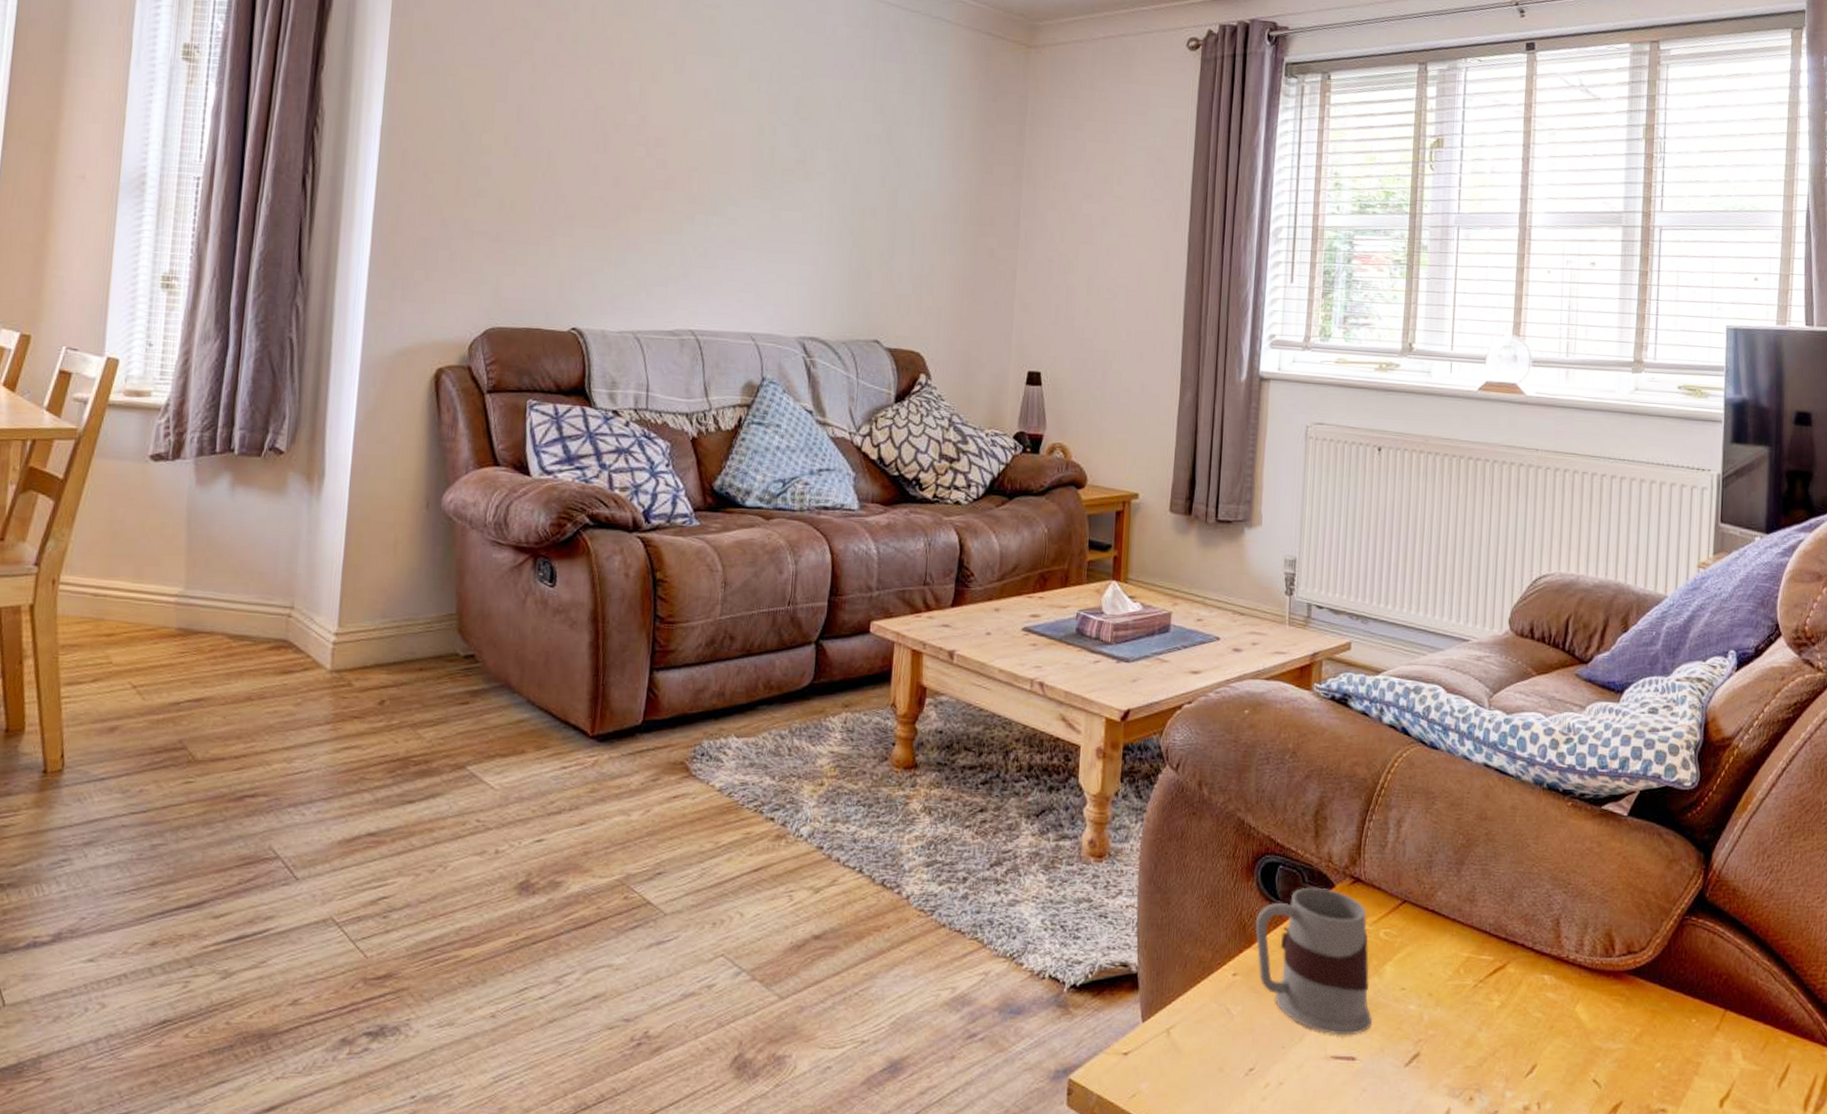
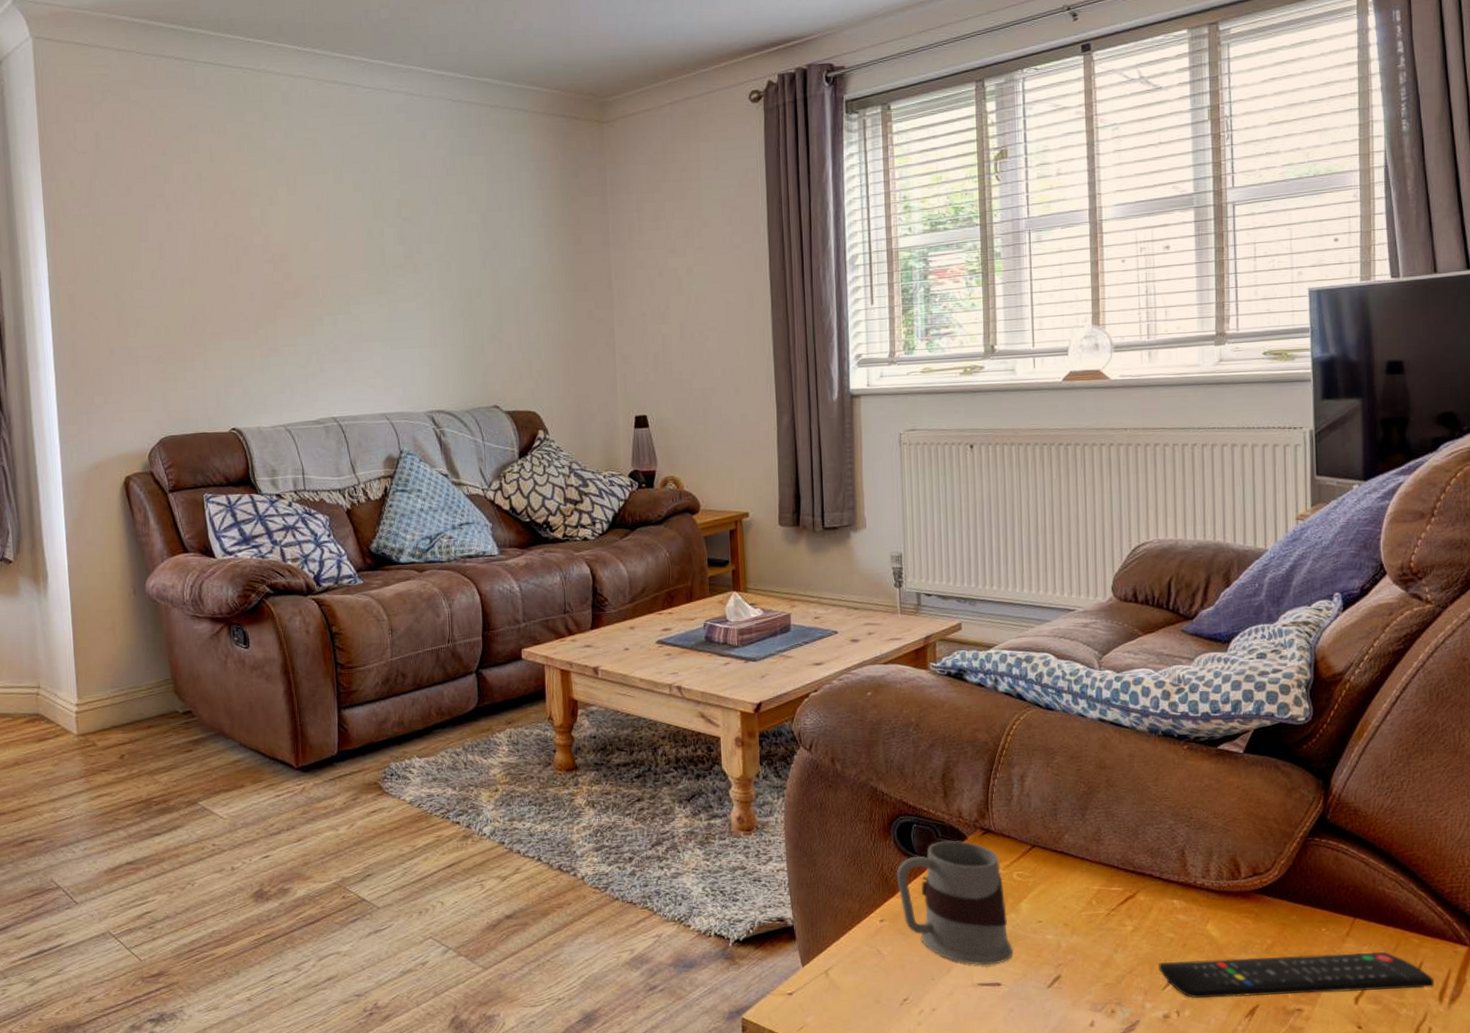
remote control: none [1523,1045,1800,1094] -> present [1158,952,1434,999]

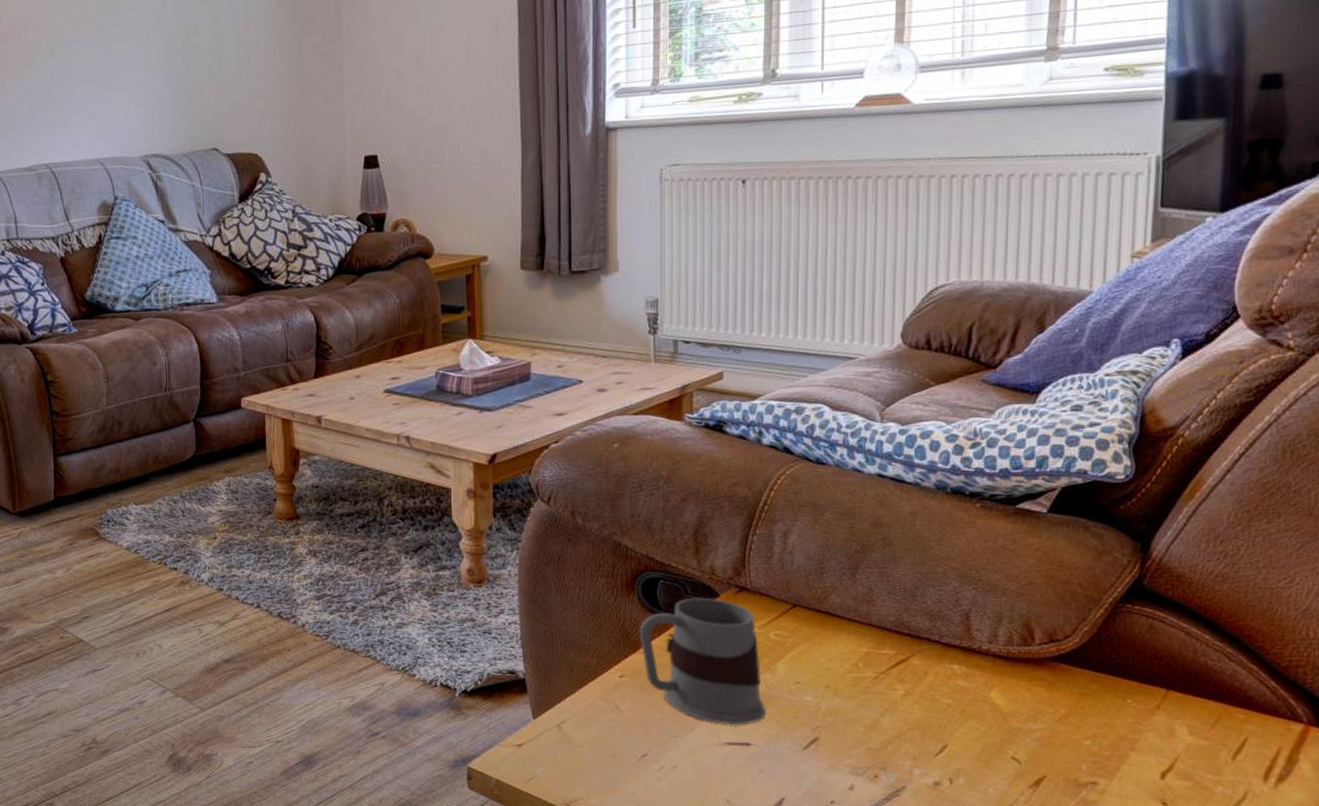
remote control: present [1158,952,1434,999] -> none [931,726,1259,768]

